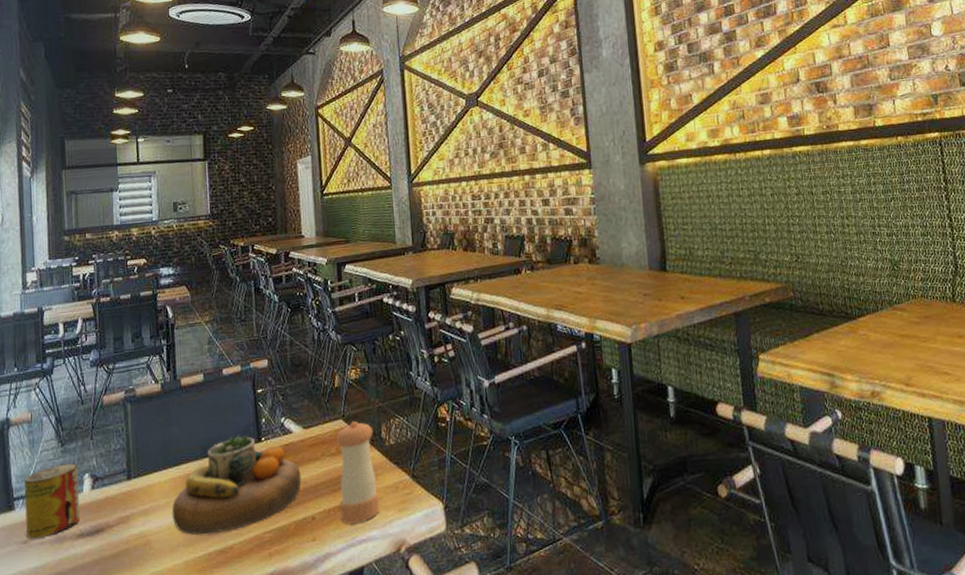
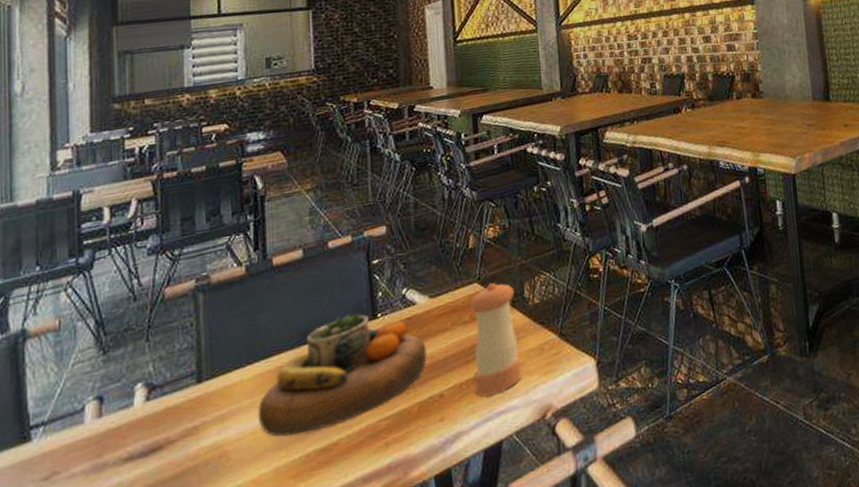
beverage can: present [24,463,80,539] -> none [46,372,128,473]

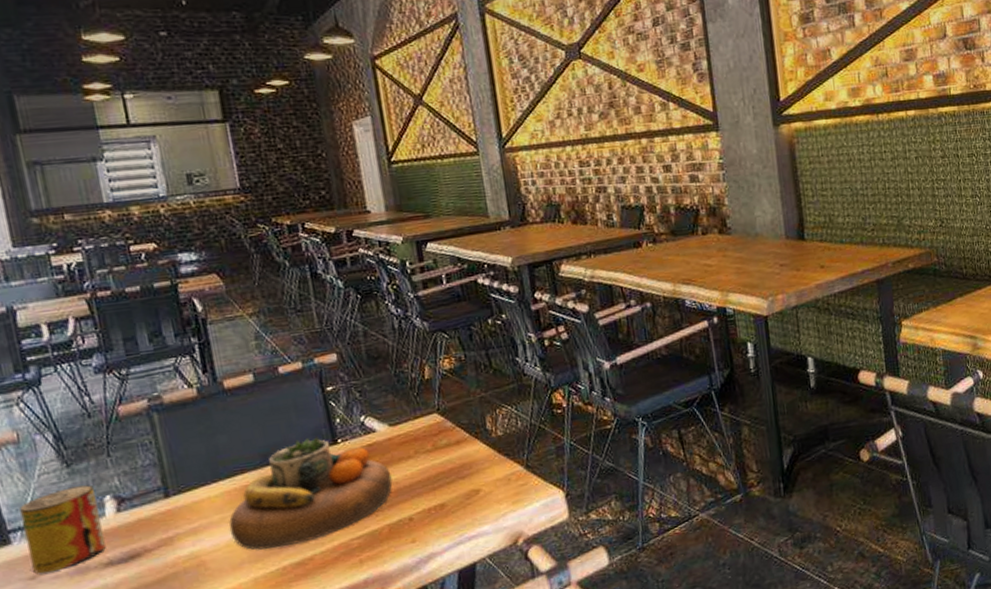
beverage can: none [46,372,128,473] -> present [19,484,106,574]
pepper shaker: present [470,283,522,397] -> none [431,414,491,522]

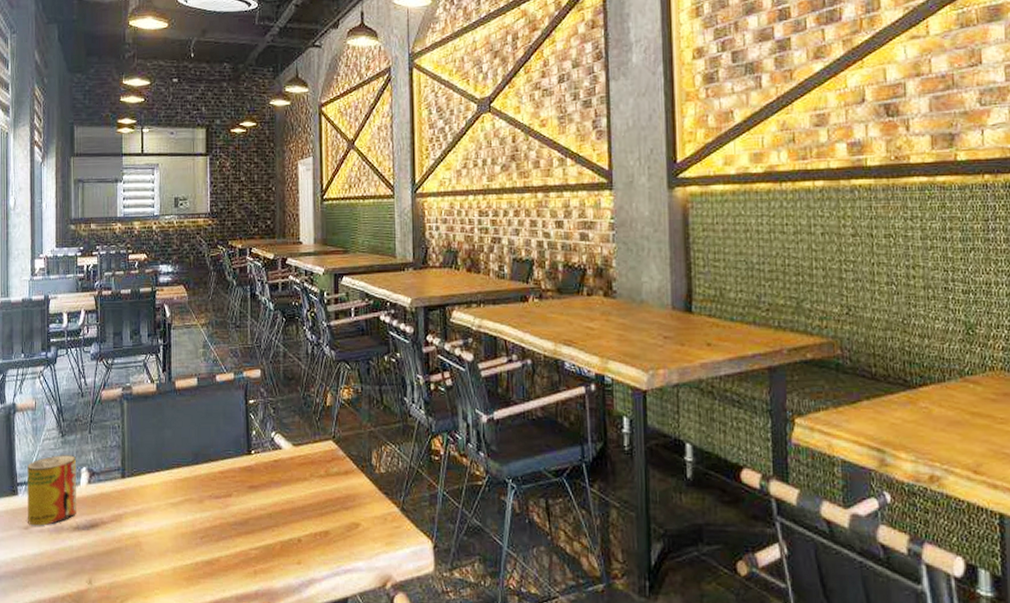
decorative bowl: present [229,435,393,550] -> none [162,443,289,544]

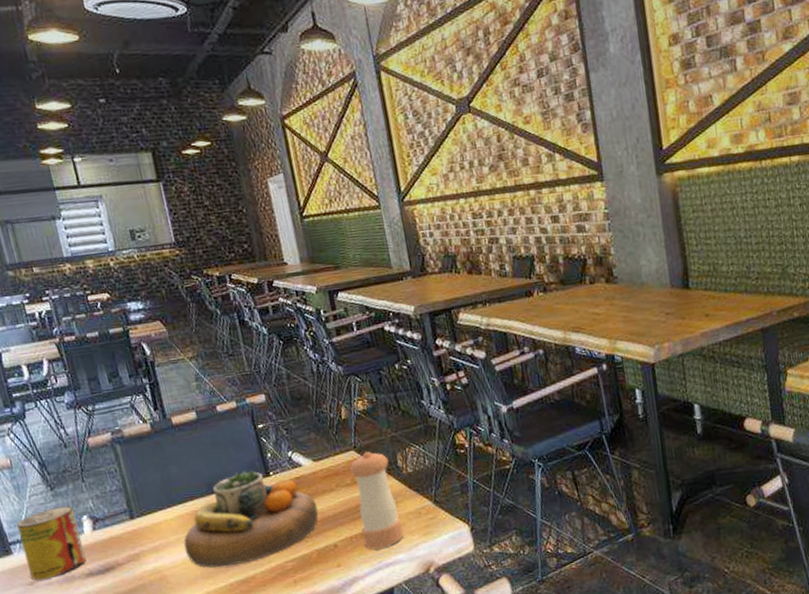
decorative bowl: none [162,443,289,544] -> present [184,468,319,568]
pepper shaker: none [325,444,367,553] -> present [349,451,404,550]

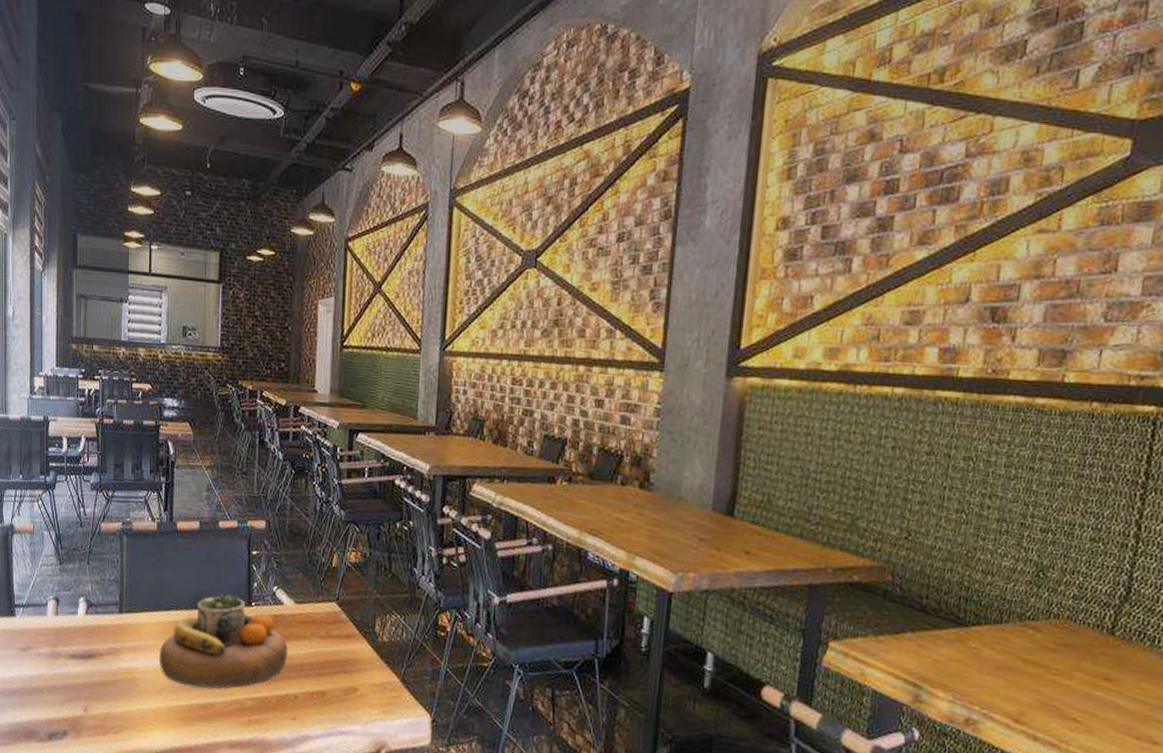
beverage can: present [16,506,86,581] -> none [24,582,74,650]
pepper shaker: present [349,451,404,550] -> none [323,607,367,715]

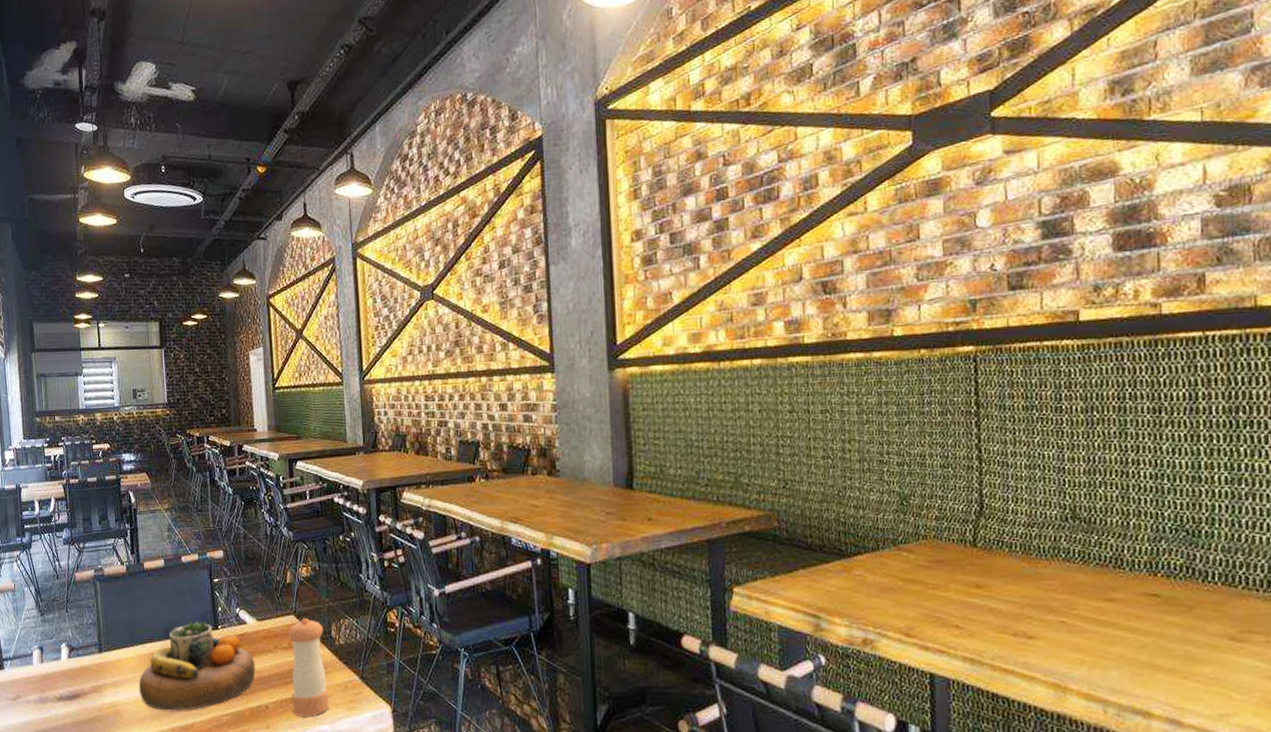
pepper shaker: none [323,607,367,715] -> present [288,618,330,718]

